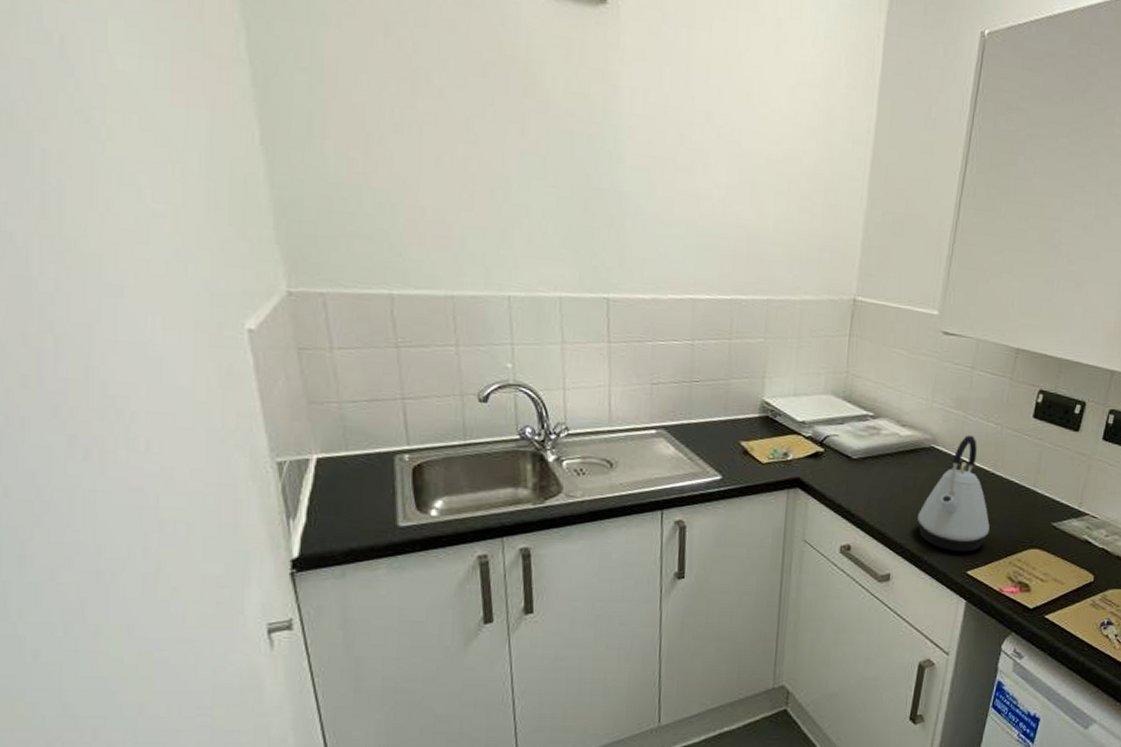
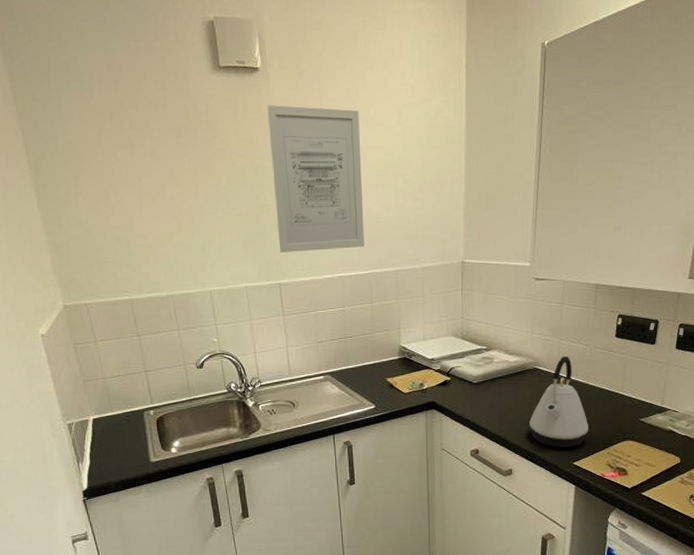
wall art: none [611,52,739,264] -> present [266,105,364,252]

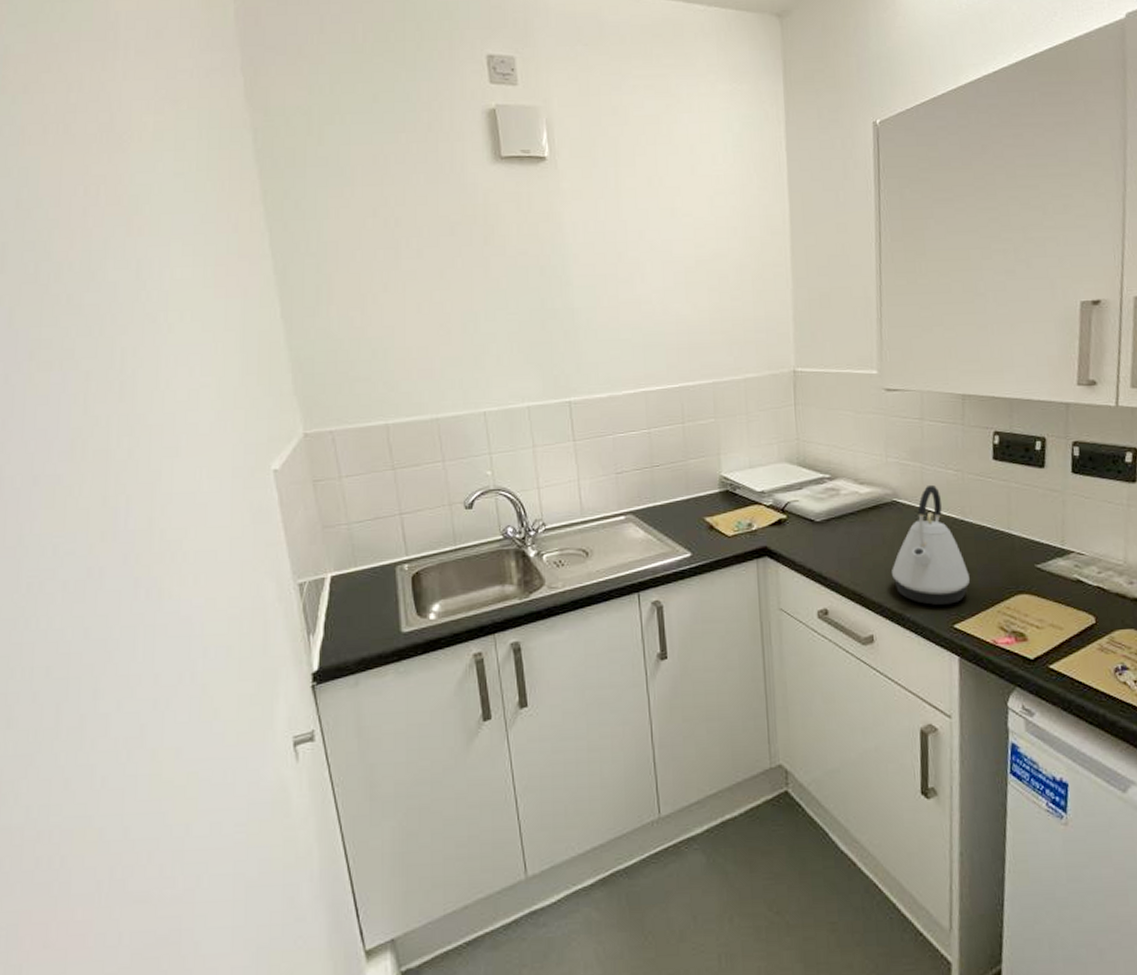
wall art: present [266,105,364,252] -> none [554,196,673,364]

